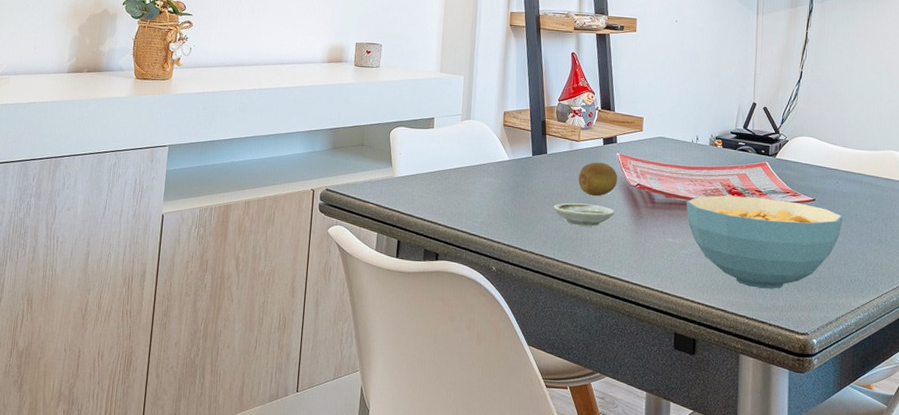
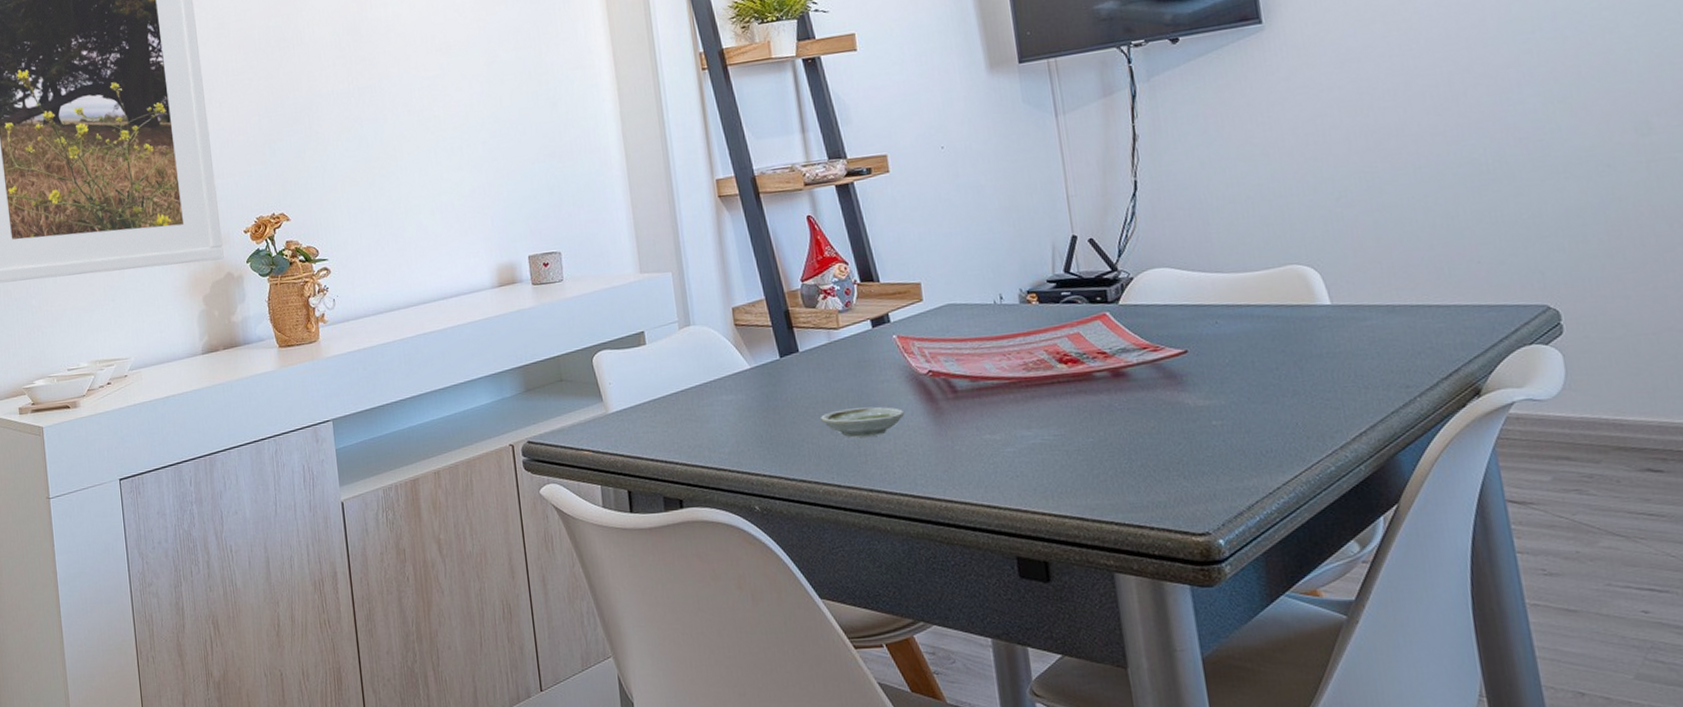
fruit: present [578,162,618,197] -> none [846,350,901,397]
cereal bowl: present [686,195,843,289] -> none [1000,359,1234,483]

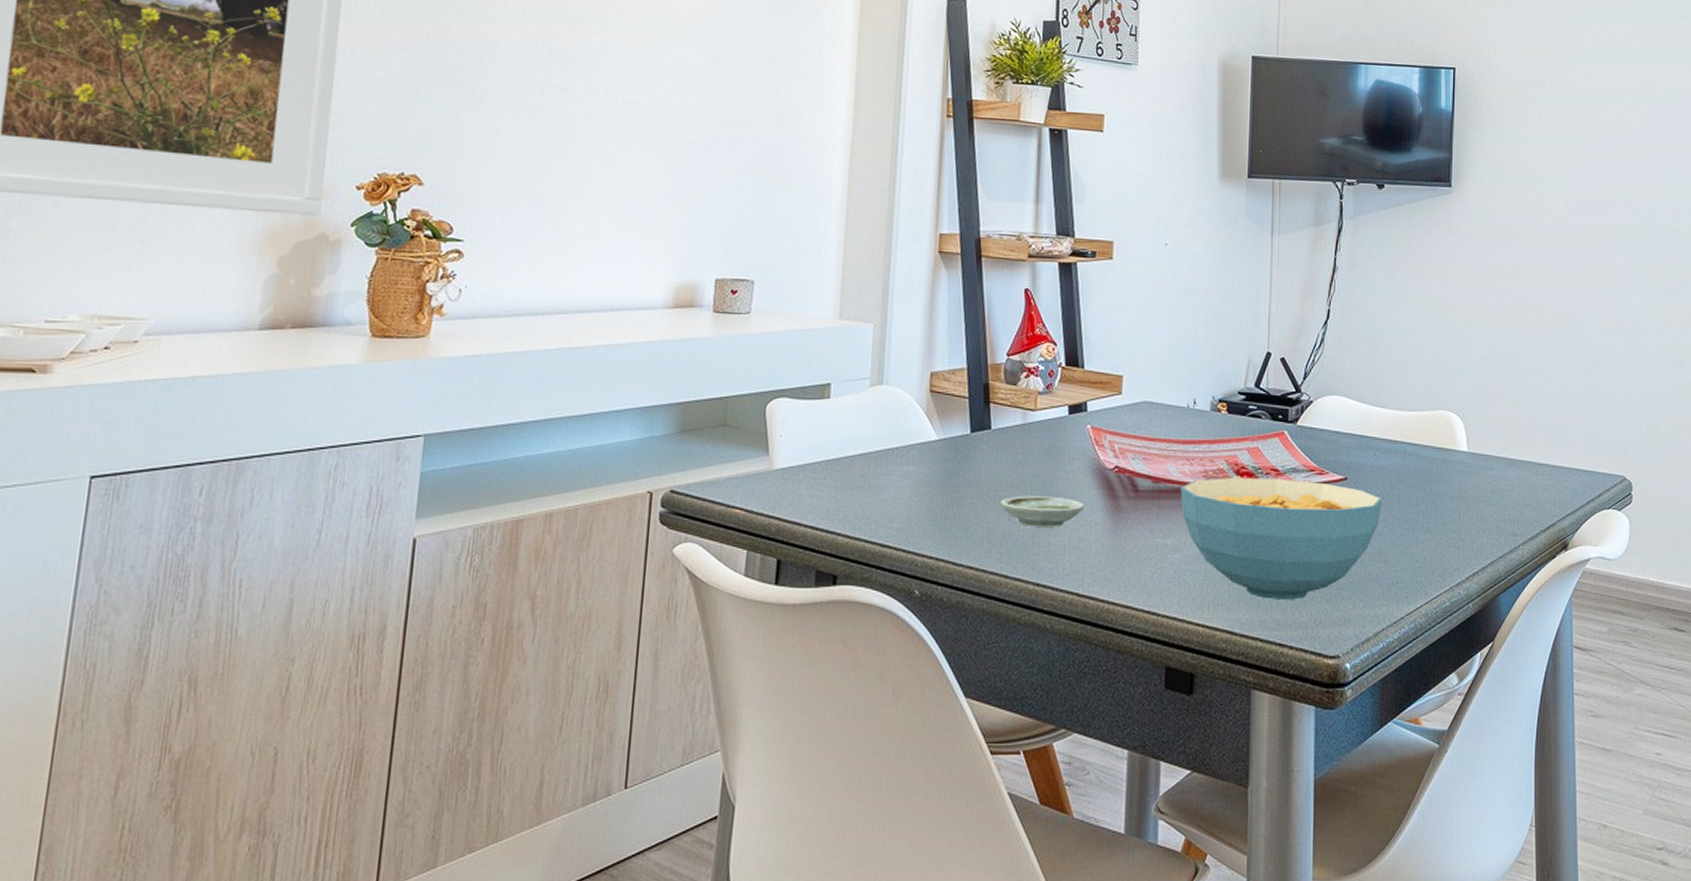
cereal bowl: none [1000,359,1234,483] -> present [1180,478,1382,600]

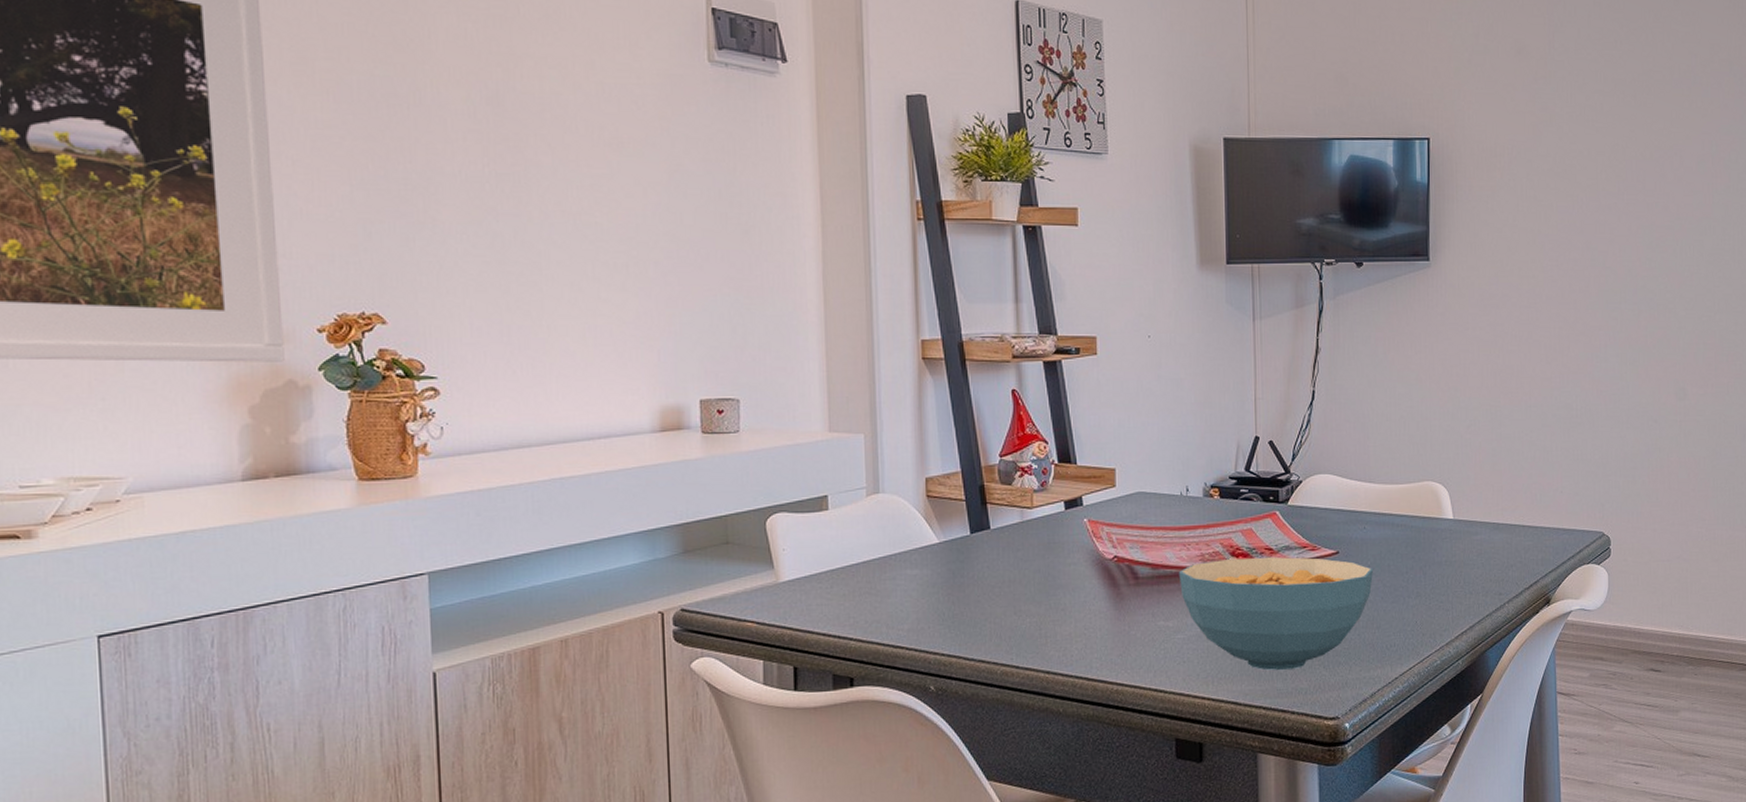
saucer: present [1001,496,1085,527] -> none [1006,589,1088,619]

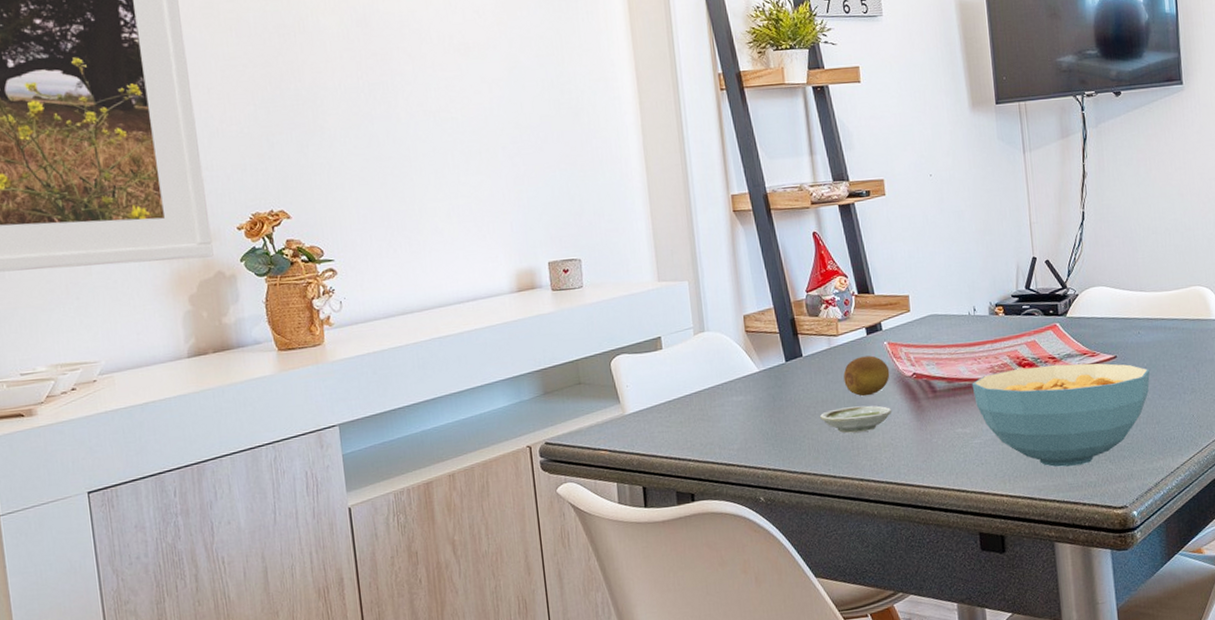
saucer: none [1006,589,1088,619] -> present [820,405,892,433]
fruit: none [1035,533,1088,579] -> present [843,355,890,397]

